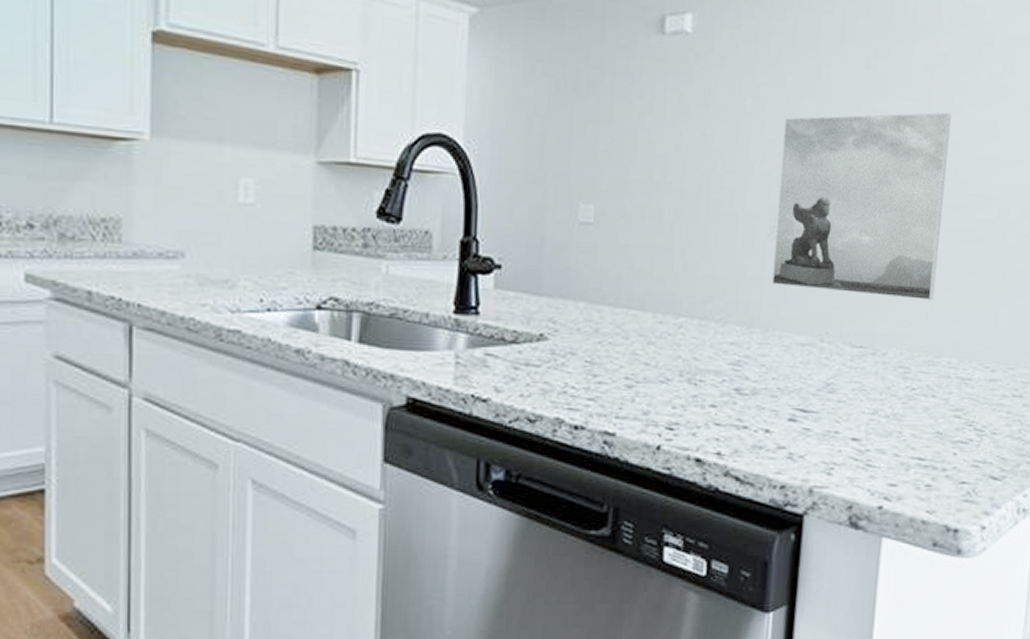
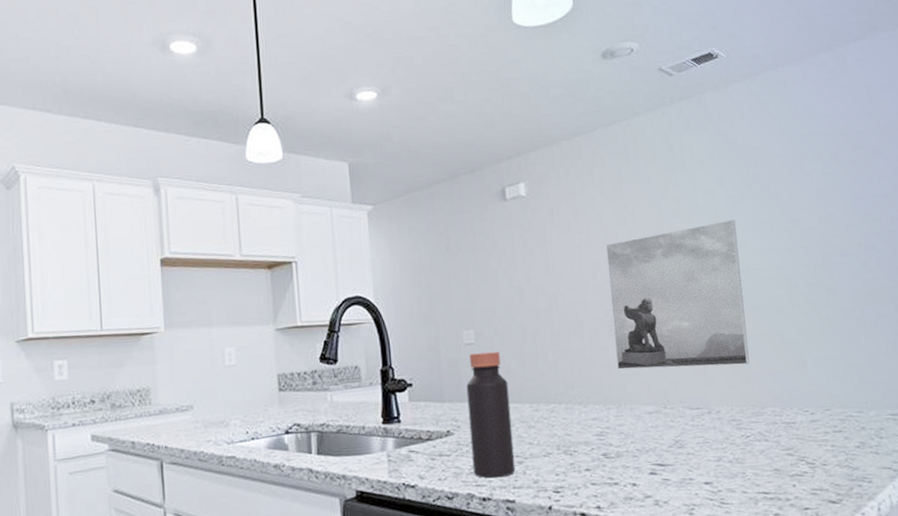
bottle: none [567,237,630,403] -> present [466,352,516,478]

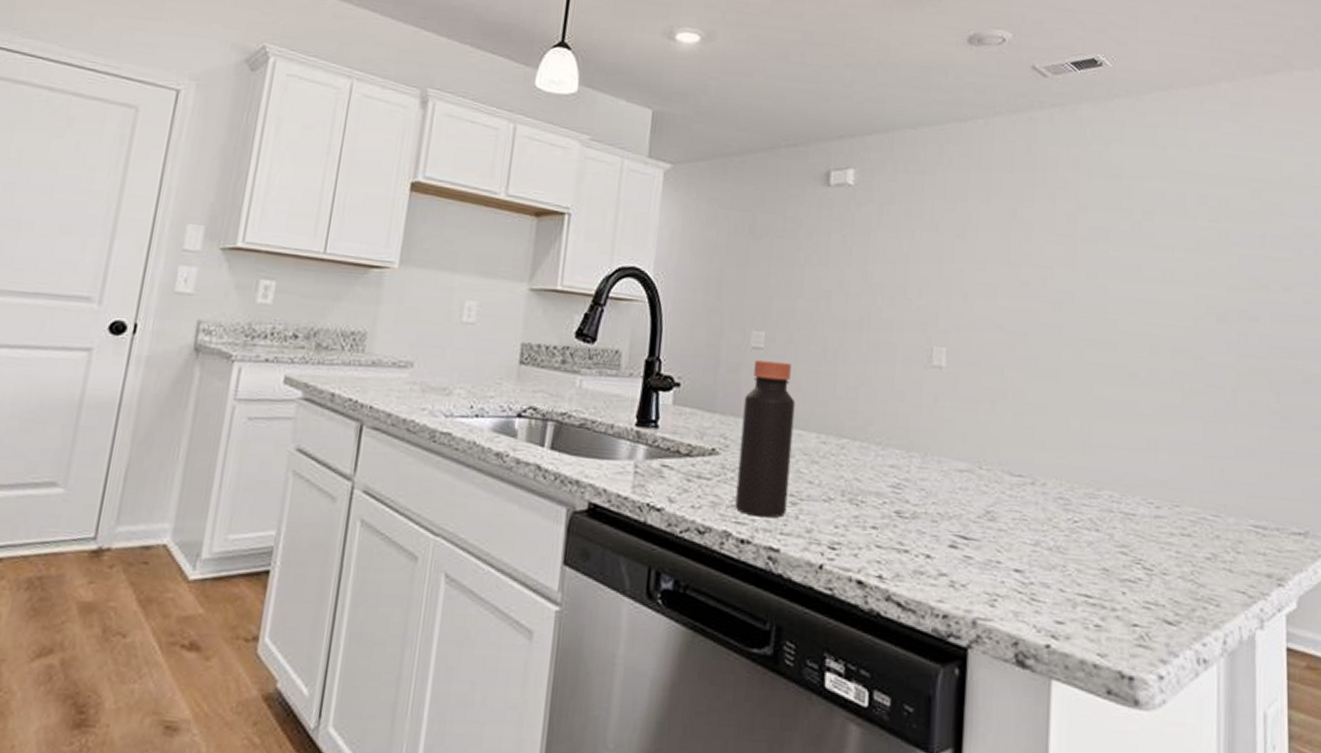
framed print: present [605,219,750,370] -> none [930,255,1096,434]

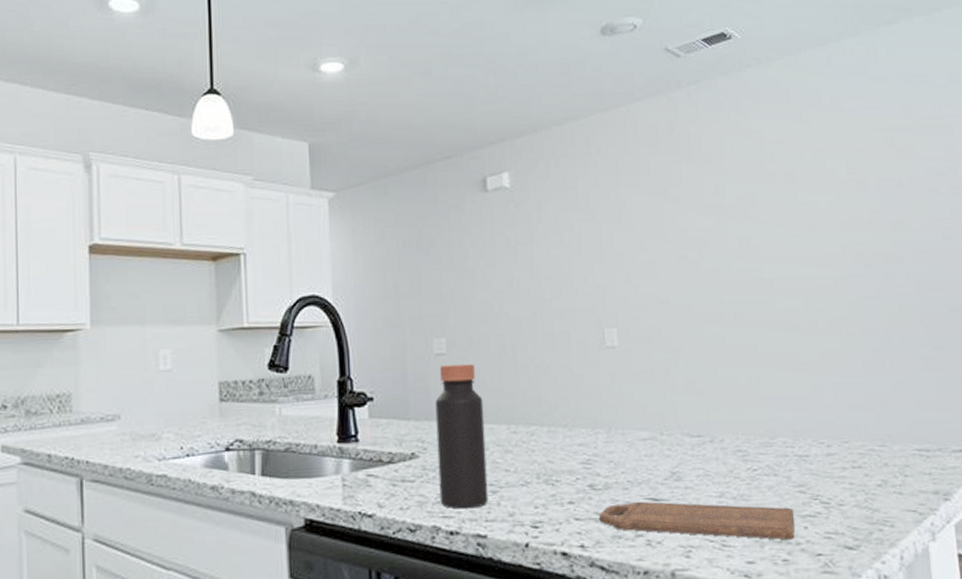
cutting board: none [902,536,1113,605] -> present [599,501,795,541]

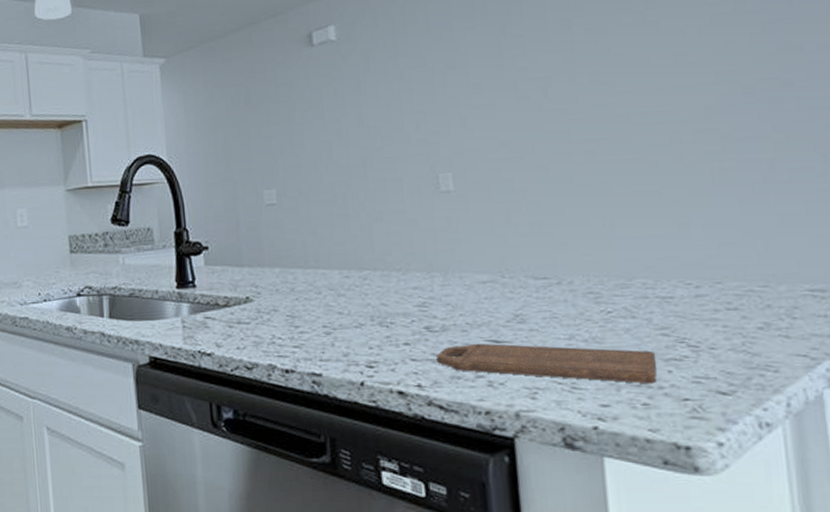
bottle: present [435,364,489,509] -> none [267,213,323,349]

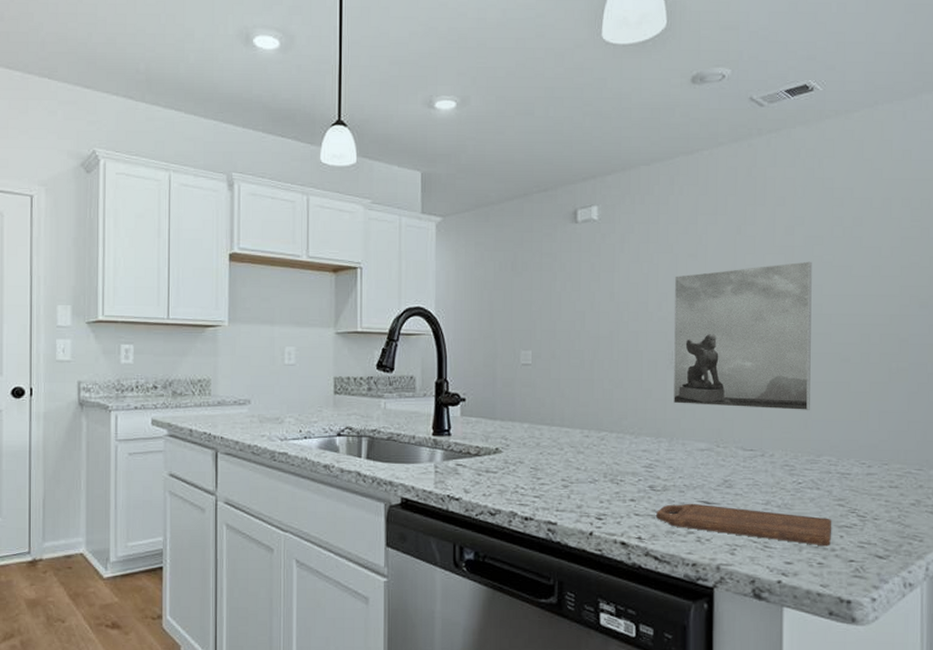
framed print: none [431,56,613,233] -> present [673,261,812,411]

